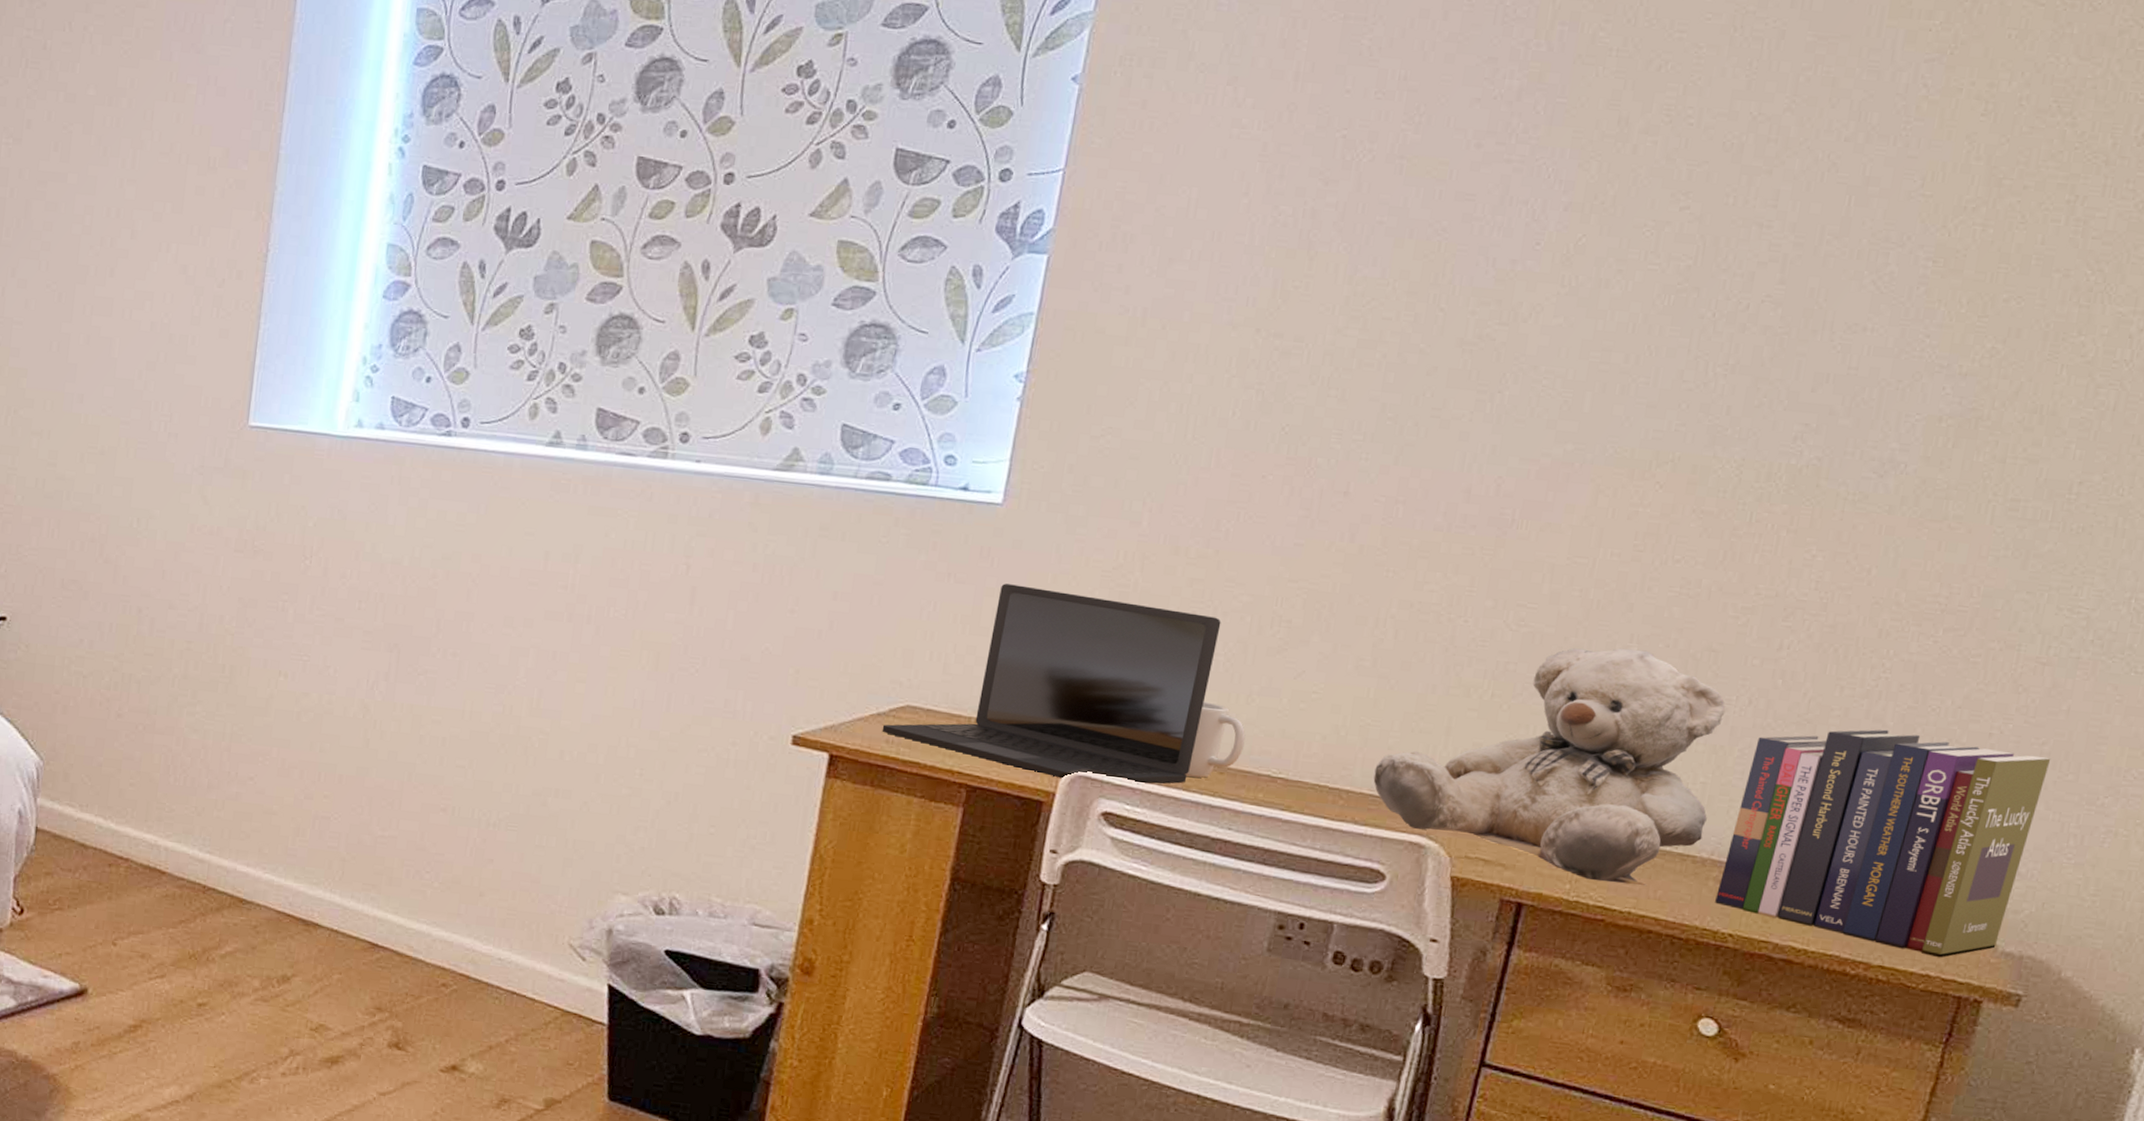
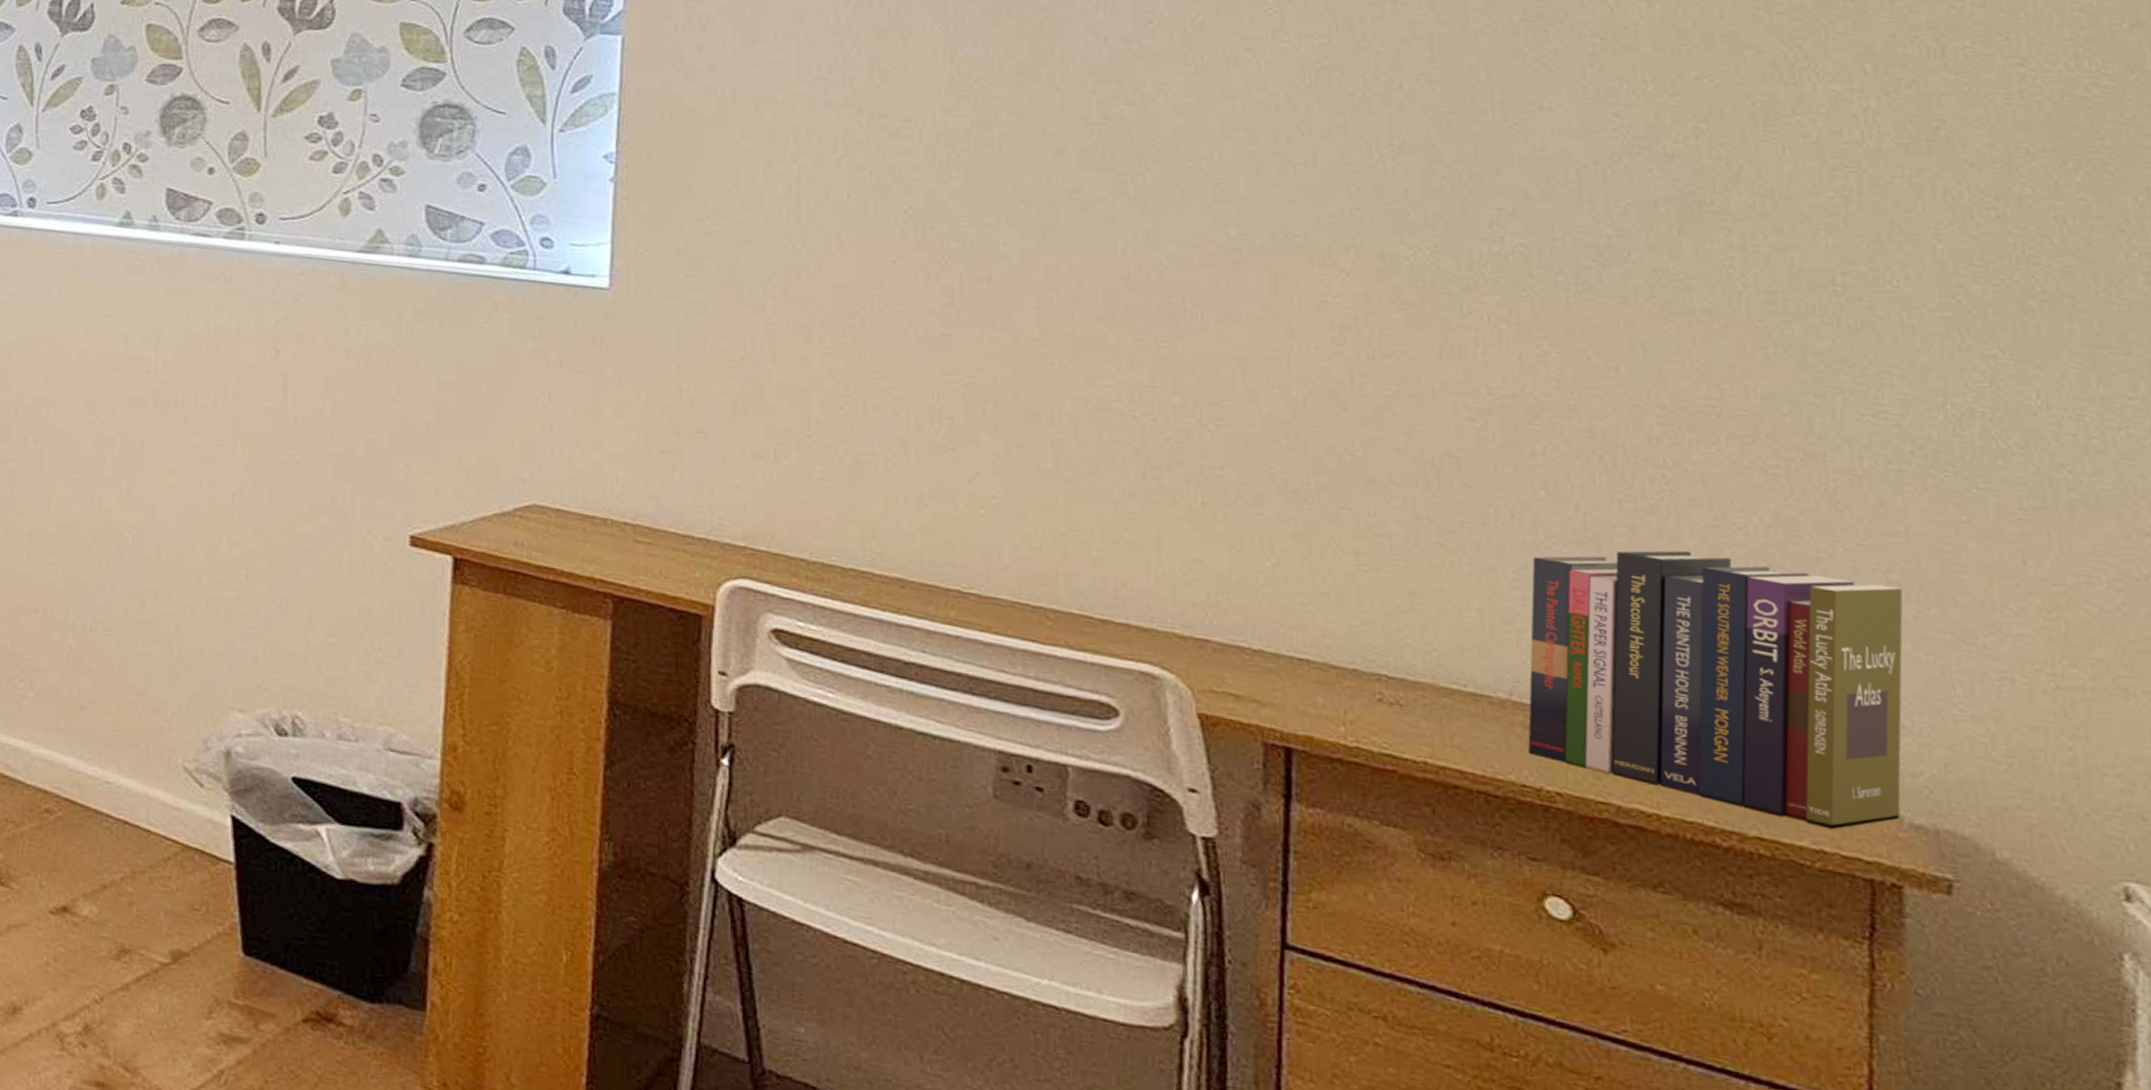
laptop: present [881,583,1221,785] -> none [508,373,873,598]
mug: present [1185,701,1246,778] -> none [861,505,924,592]
teddy bear: present [1373,648,1726,885] -> none [1081,451,1494,730]

